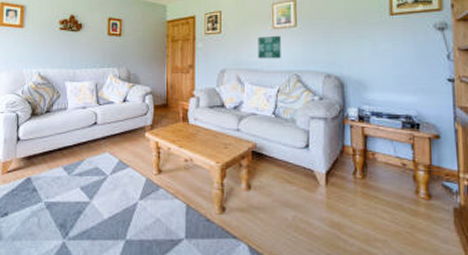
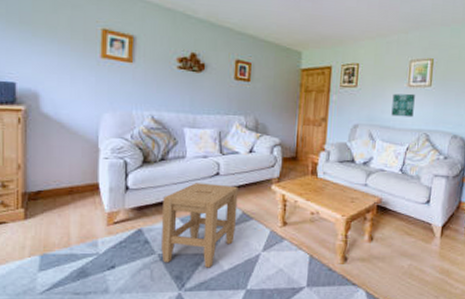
stool: none [47,132,114,217] -> present [161,183,238,268]

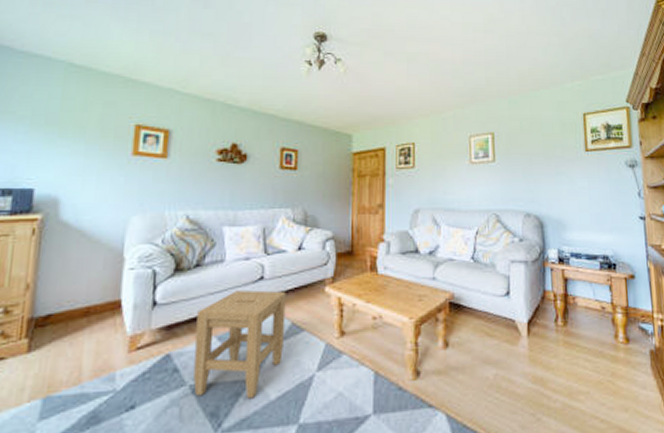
wall art: present [391,93,415,118] -> none [454,171,479,197]

